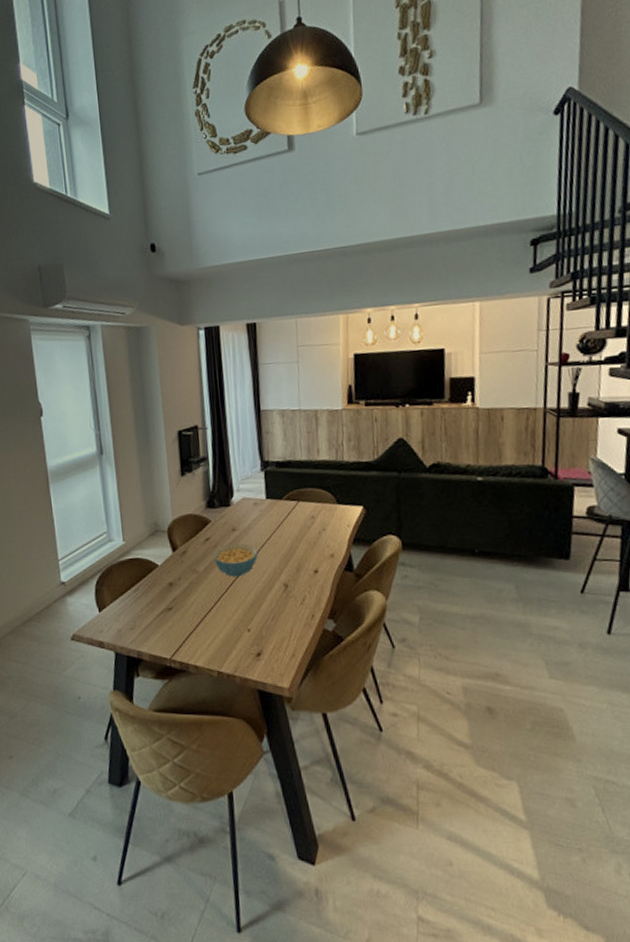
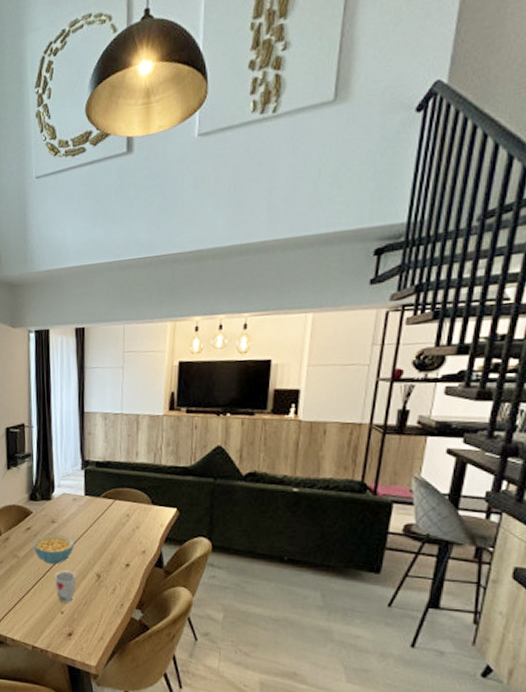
cup: none [239,583,262,619] -> present [55,571,76,603]

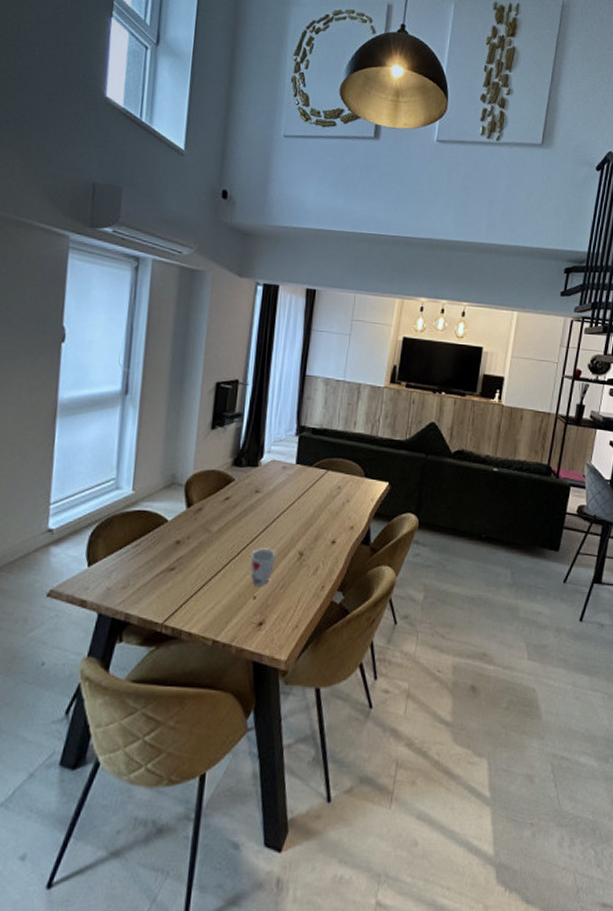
cereal bowl: present [33,535,74,565] -> none [230,506,278,541]

